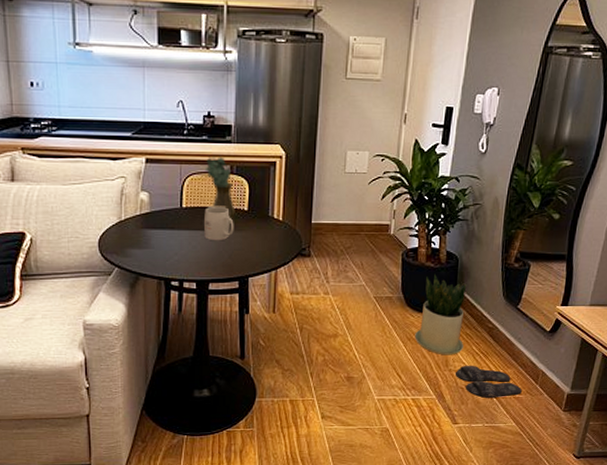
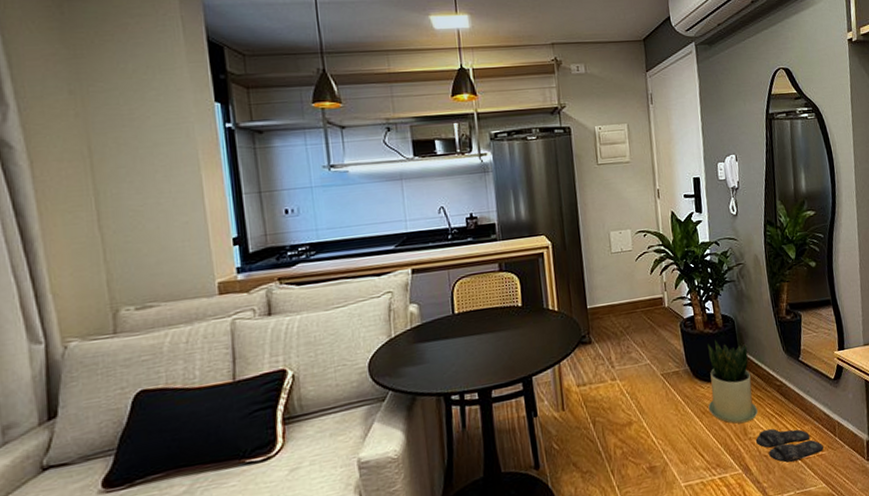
mug: present [204,206,234,241] -> none [478,305,511,344]
vase: present [205,155,236,226] -> none [473,254,510,326]

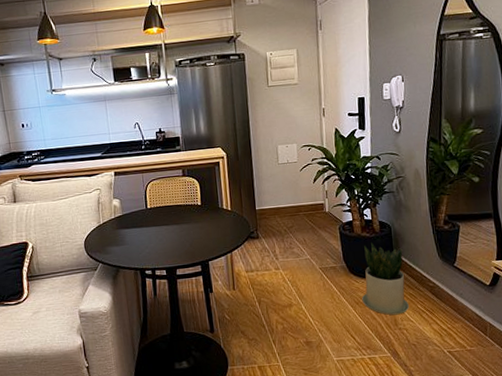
slippers: present [756,428,824,463] -> none [406,322,473,353]

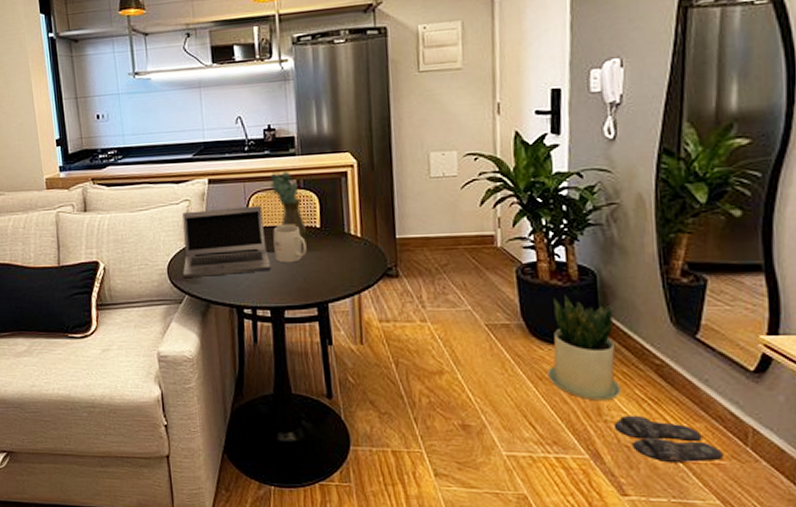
laptop: none [95,191,166,251] -> present [182,206,271,279]
vase: none [162,162,192,220] -> present [269,169,307,246]
mug: none [165,203,192,234] -> present [273,224,307,263]
slippers: none [406,322,473,353] -> present [615,415,723,462]

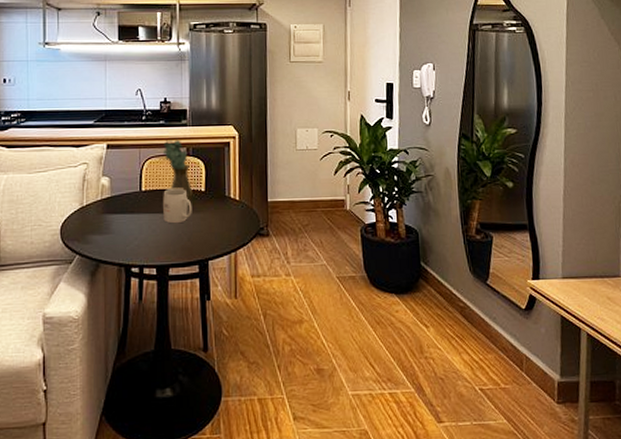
laptop: present [182,206,271,279] -> none [74,170,159,239]
planter: present [547,293,622,401] -> none [383,249,438,341]
slippers: present [615,415,723,462] -> none [432,350,507,390]

